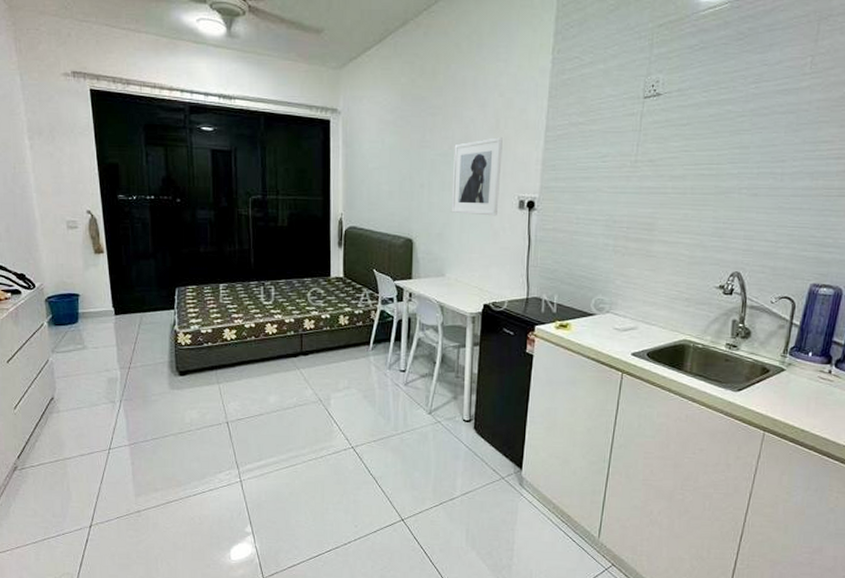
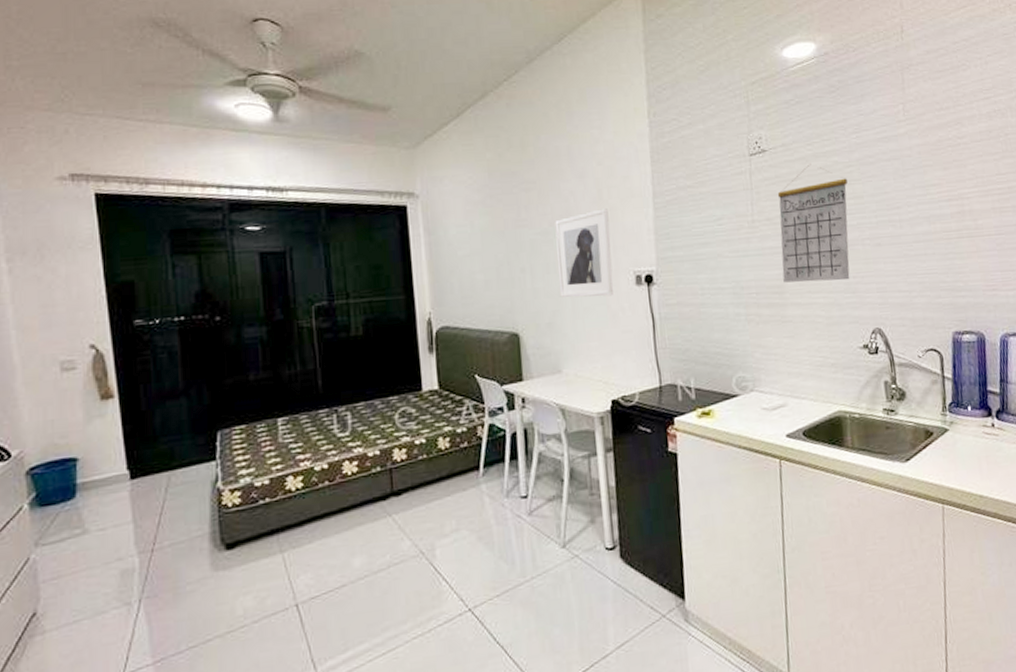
calendar: none [655,111,737,225] -> present [777,164,850,283]

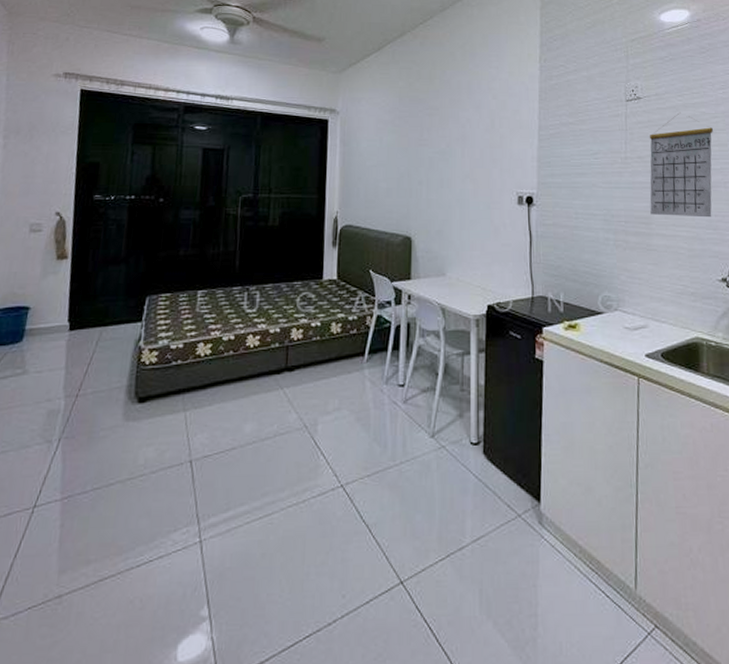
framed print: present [555,208,613,298] -> none [450,136,499,212]

